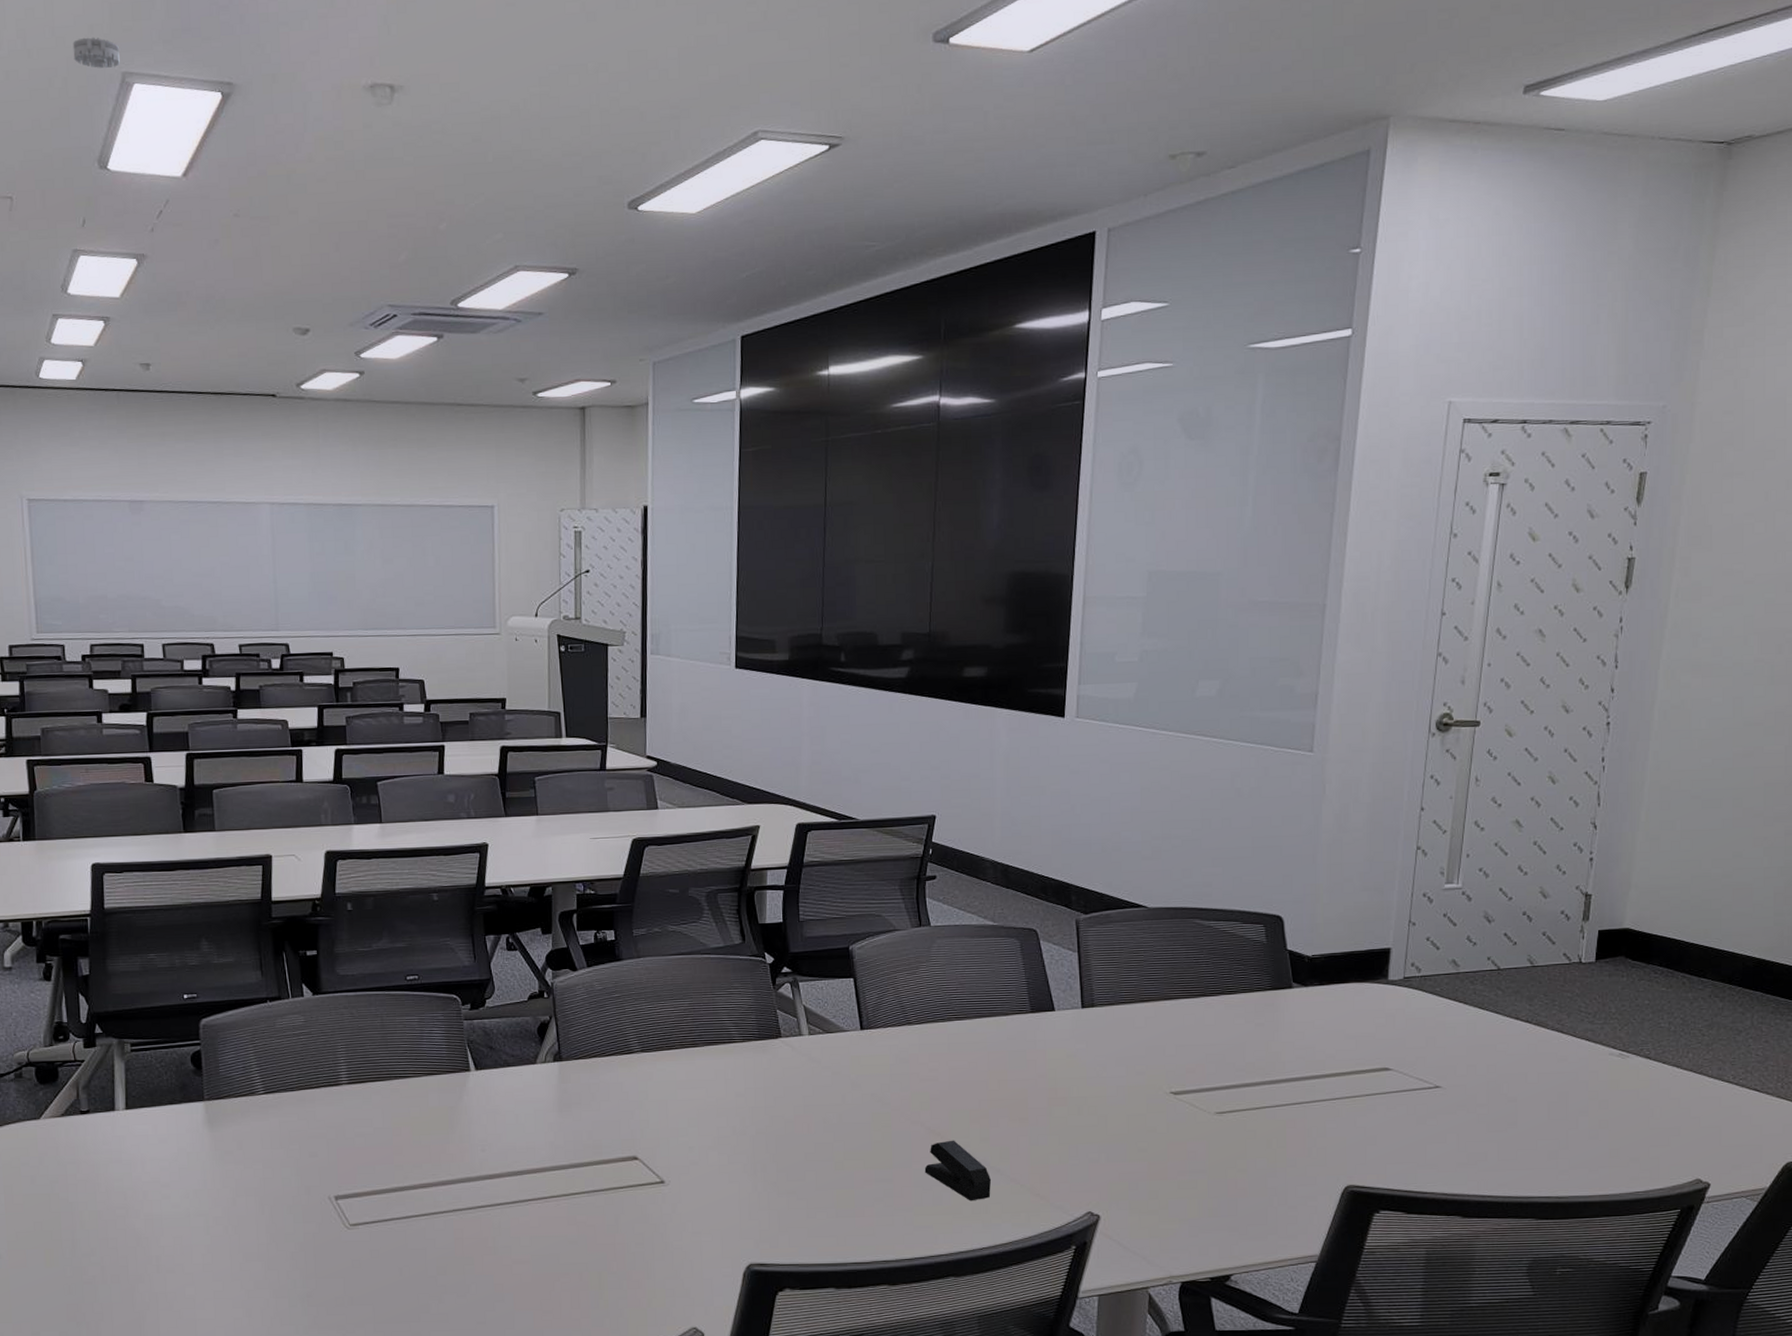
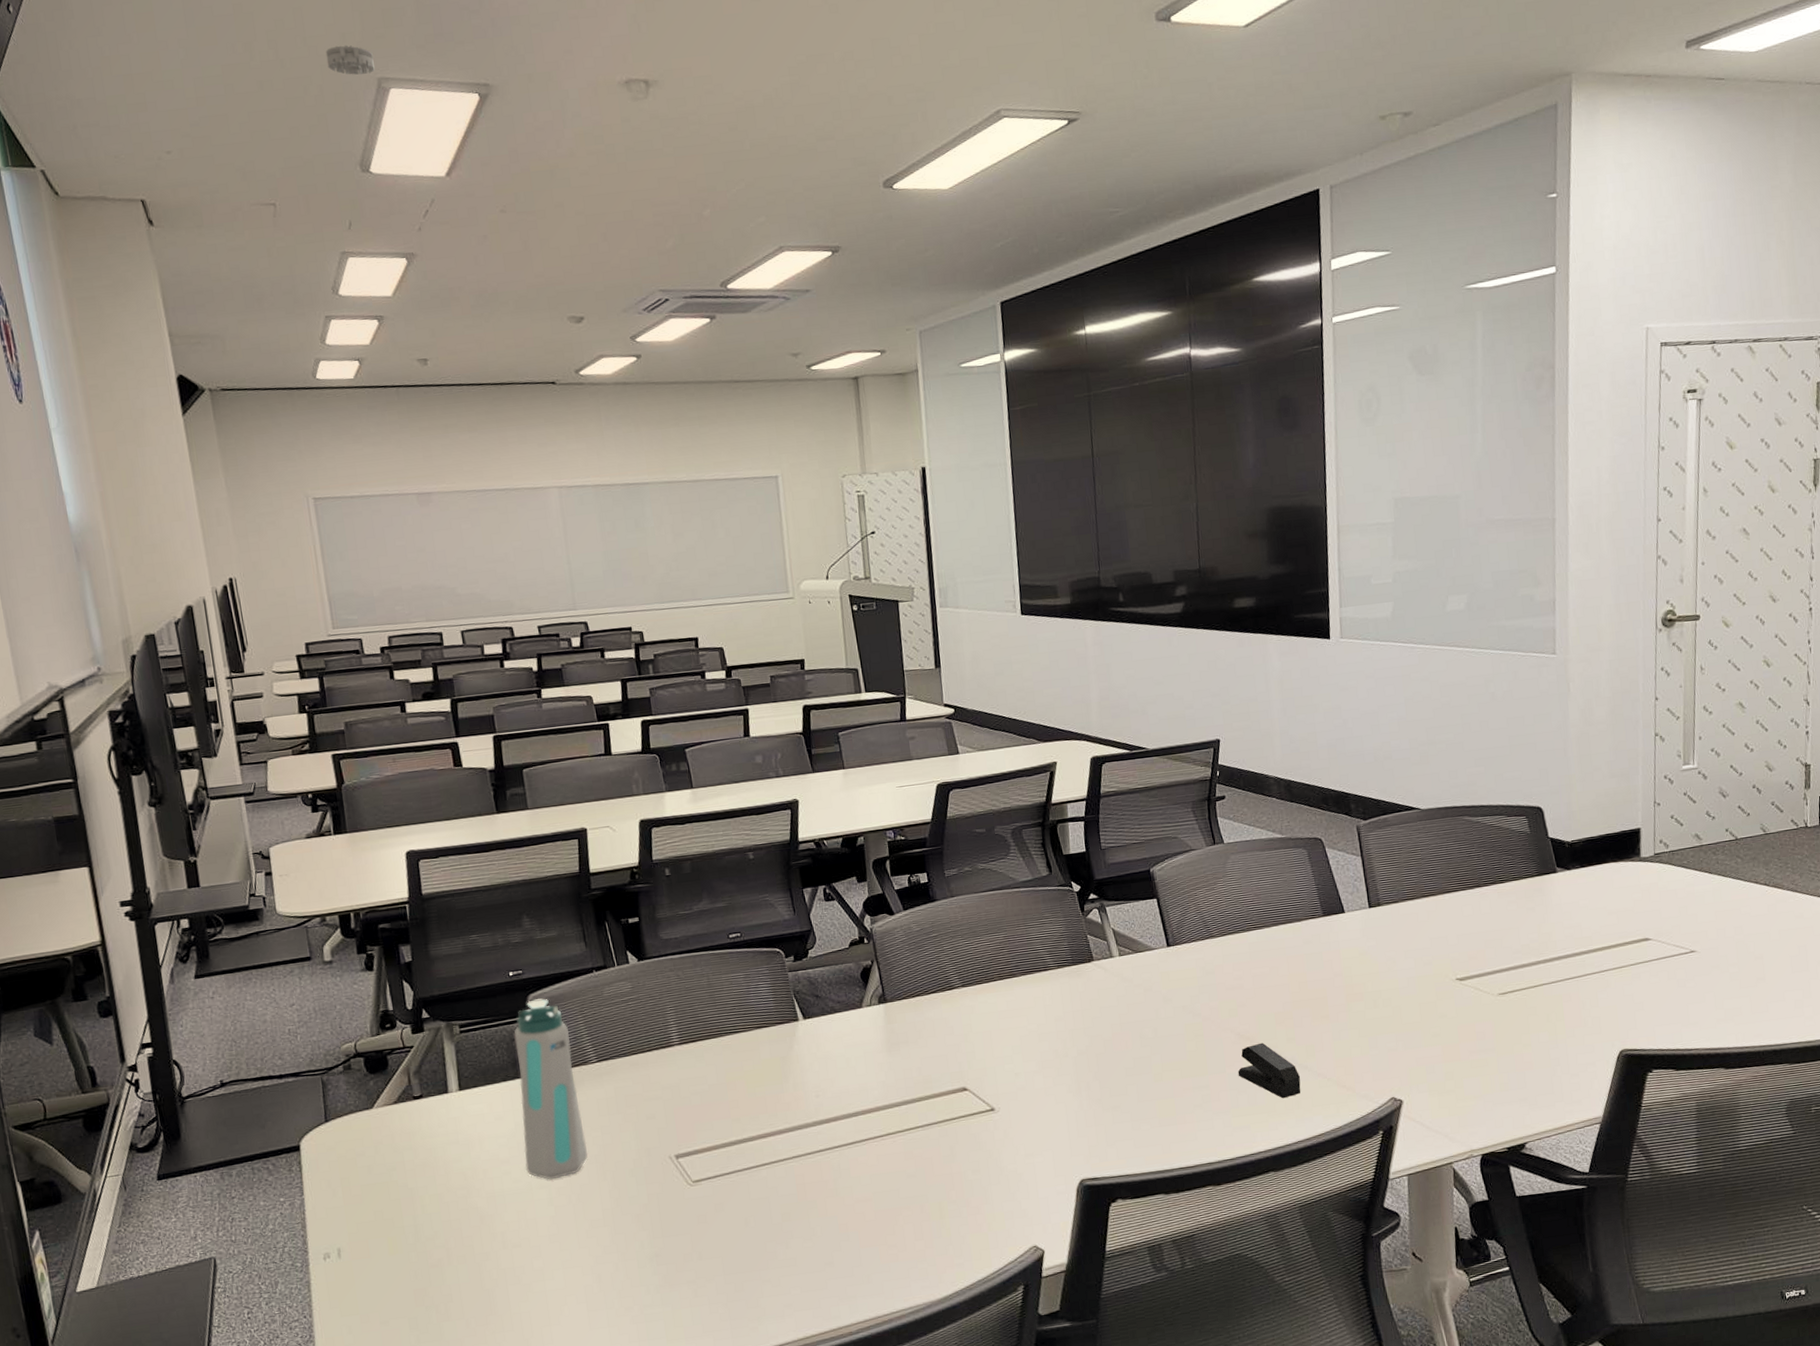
water bottle: none [184,1024,248,1208] -> present [514,998,588,1180]

